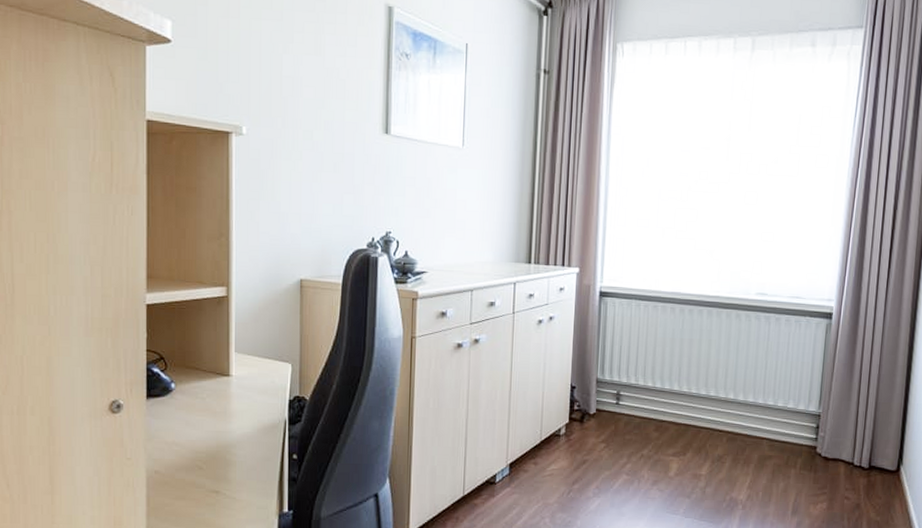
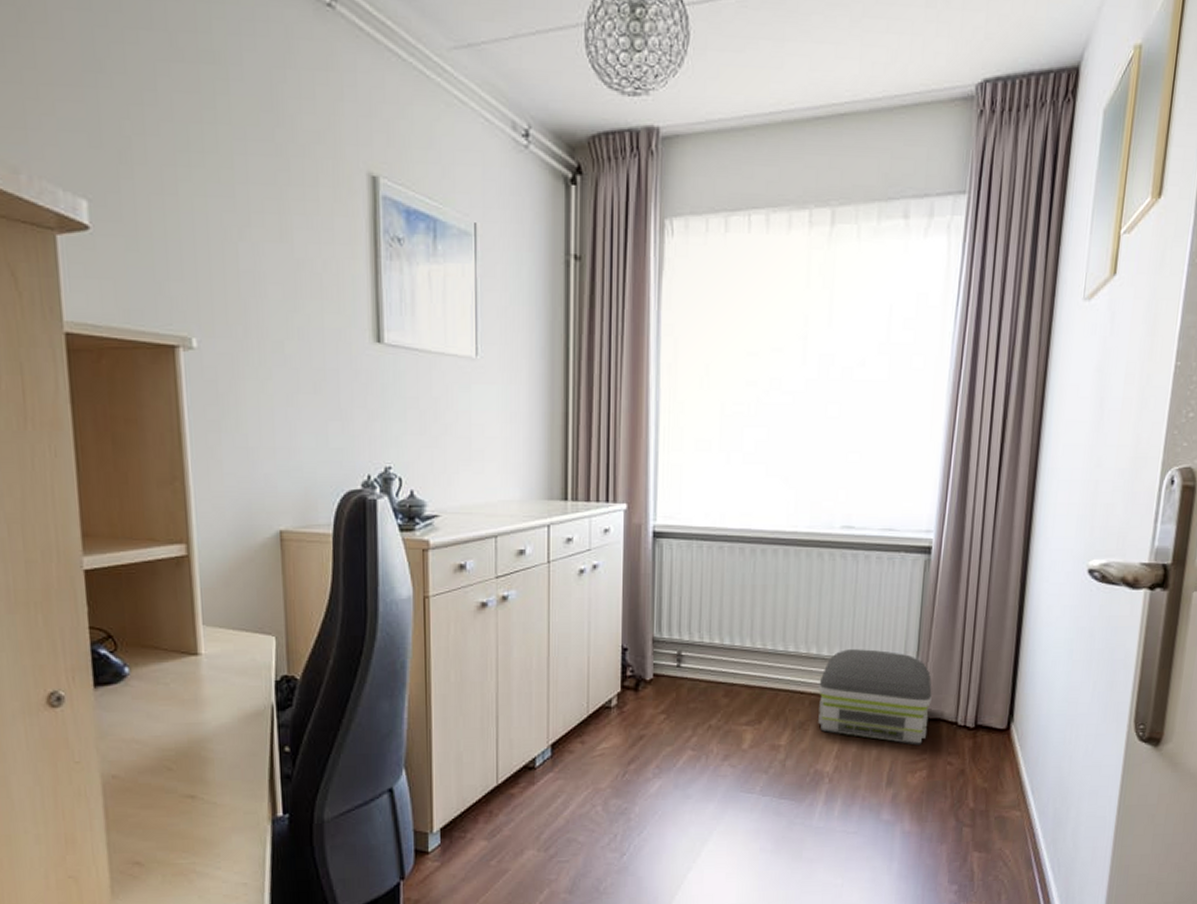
air purifier: none [734,396,832,481] -> present [818,649,932,745]

